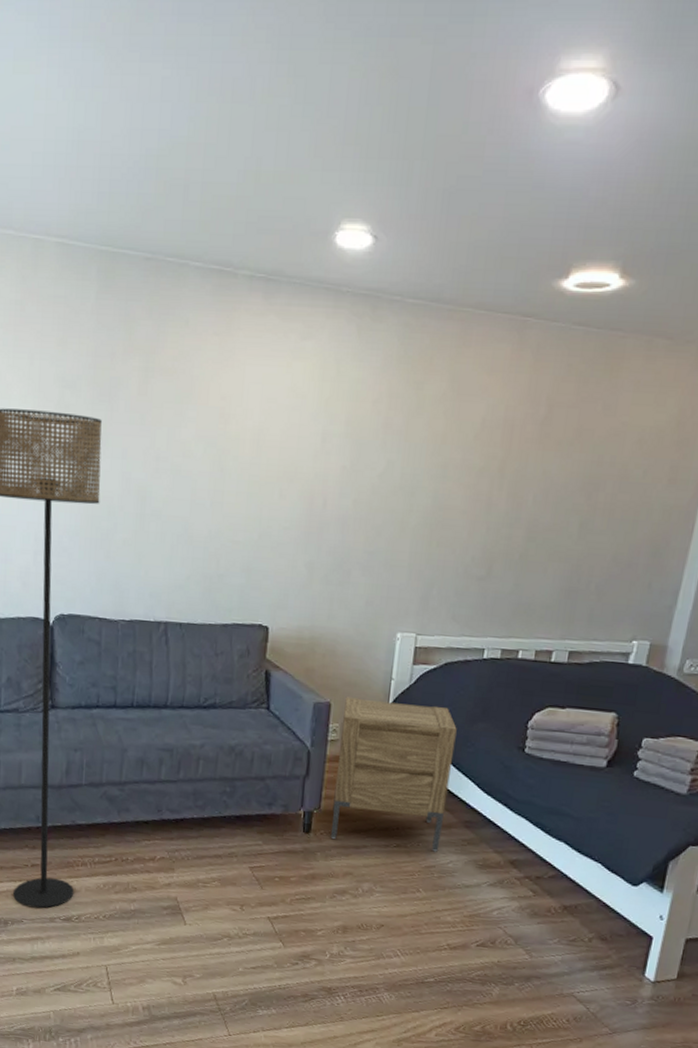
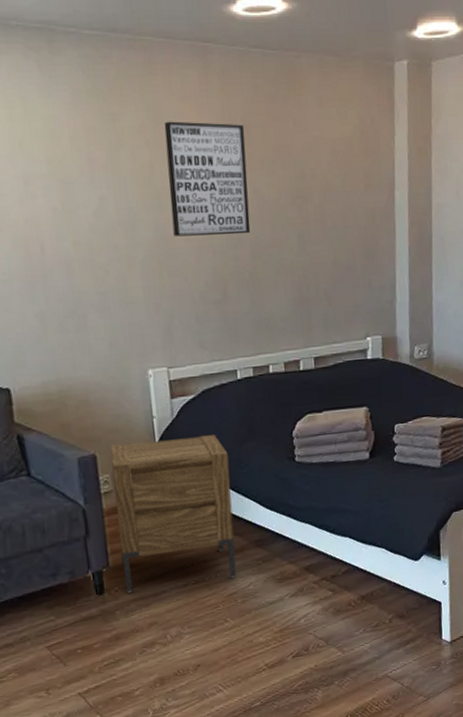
wall art: none [451,393,548,515] -> present [164,121,251,237]

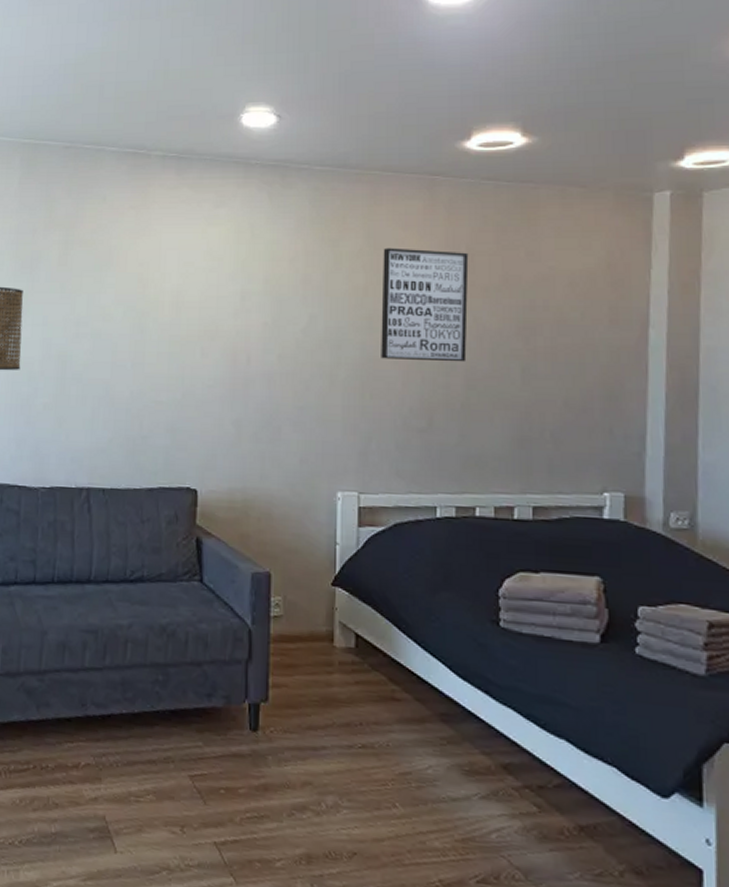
nightstand: present [110,435,237,593] -> none [282,565,417,754]

